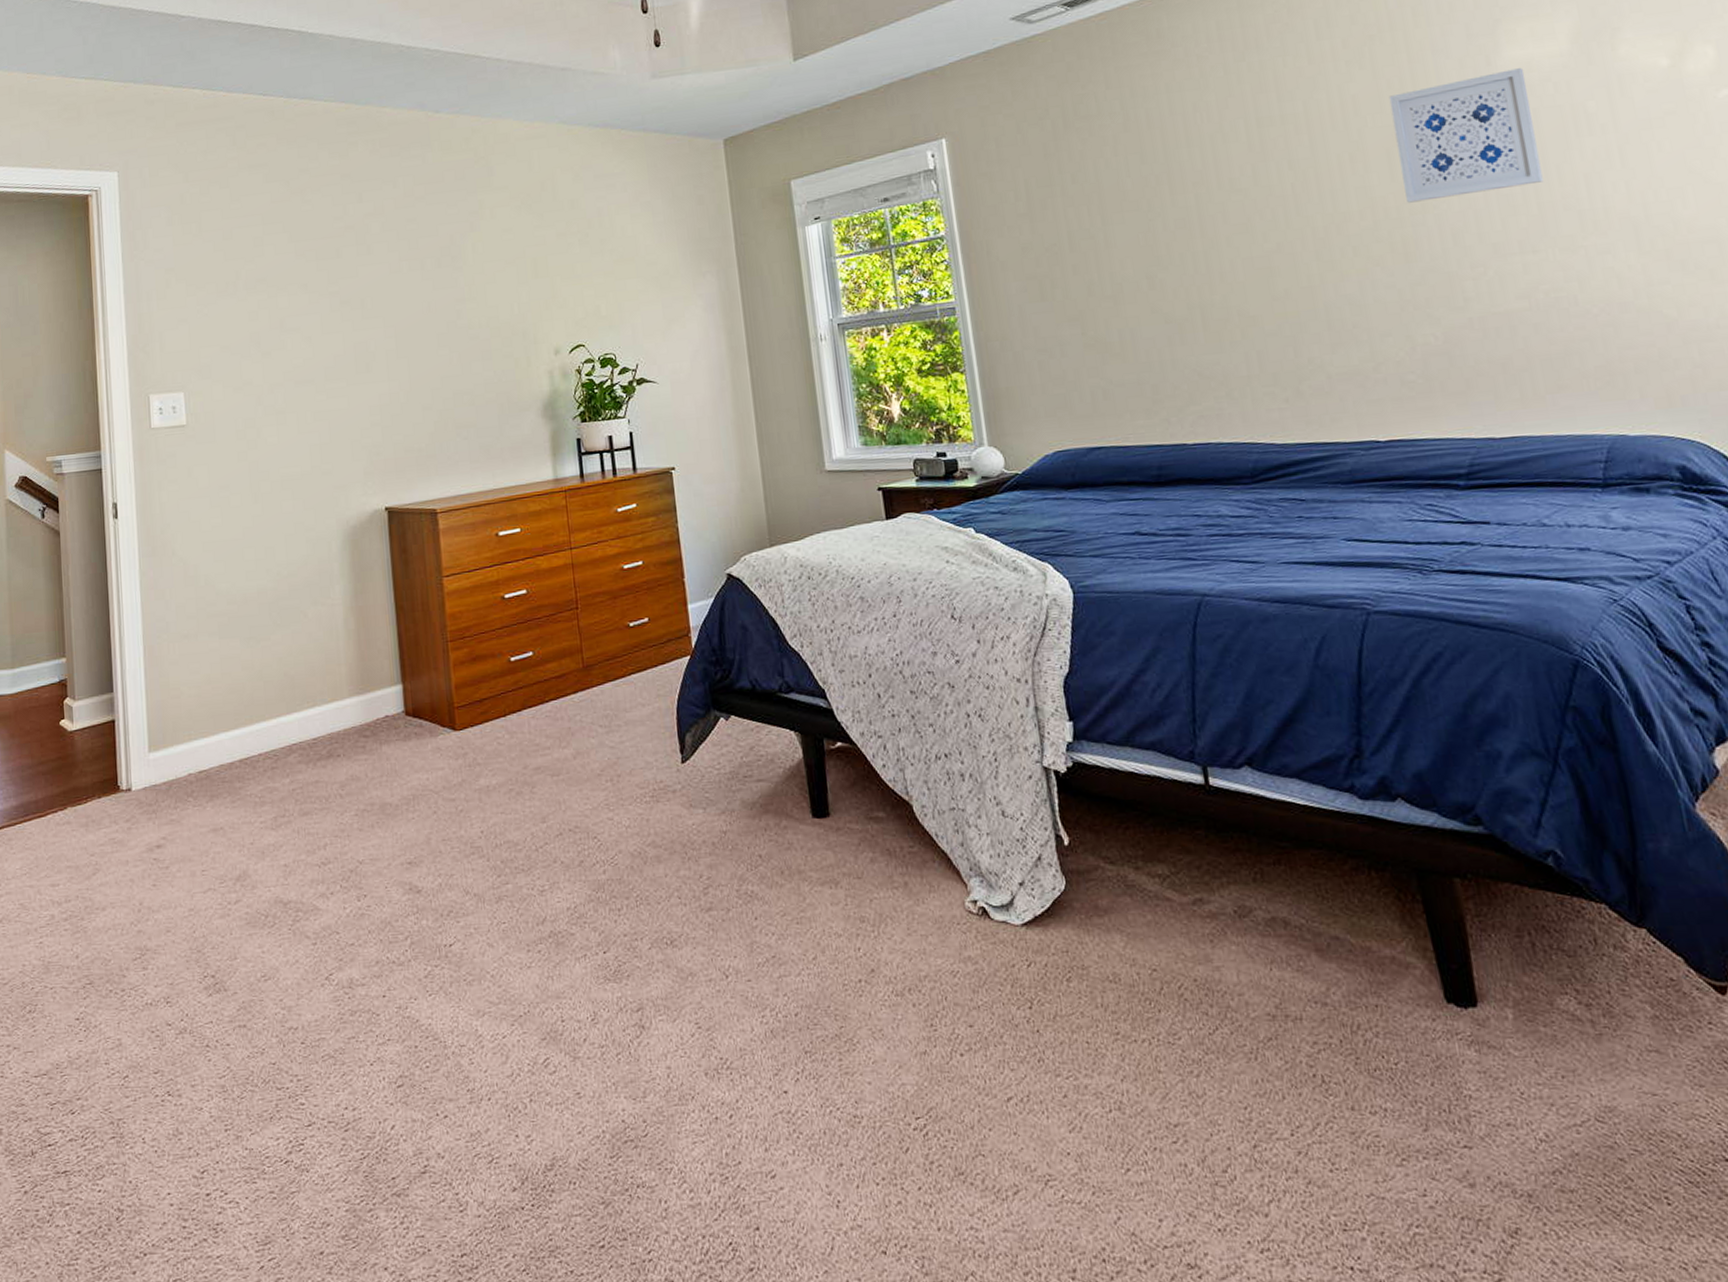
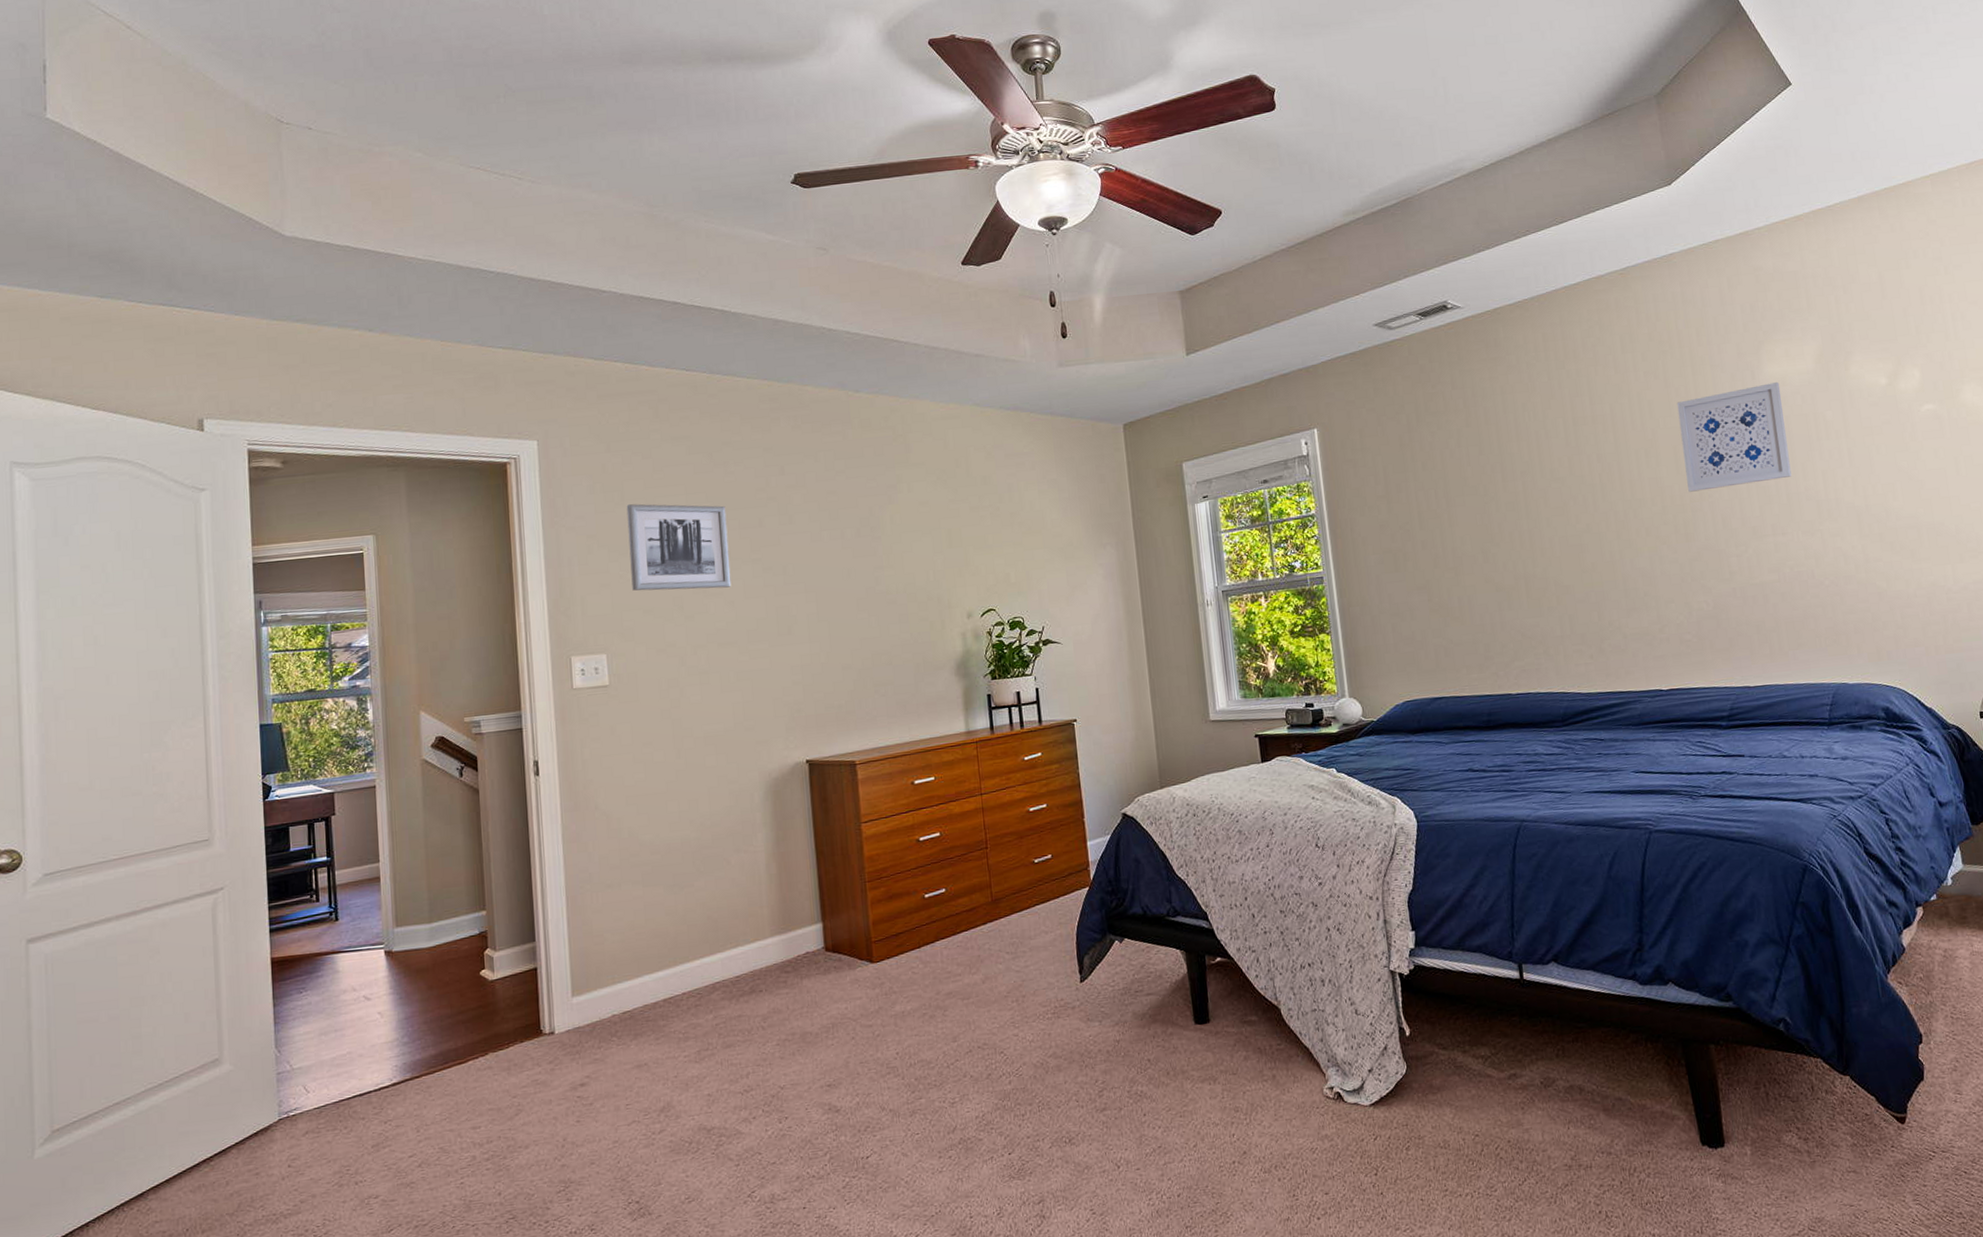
wall art: none [204,235,309,327] -> present [626,503,732,591]

